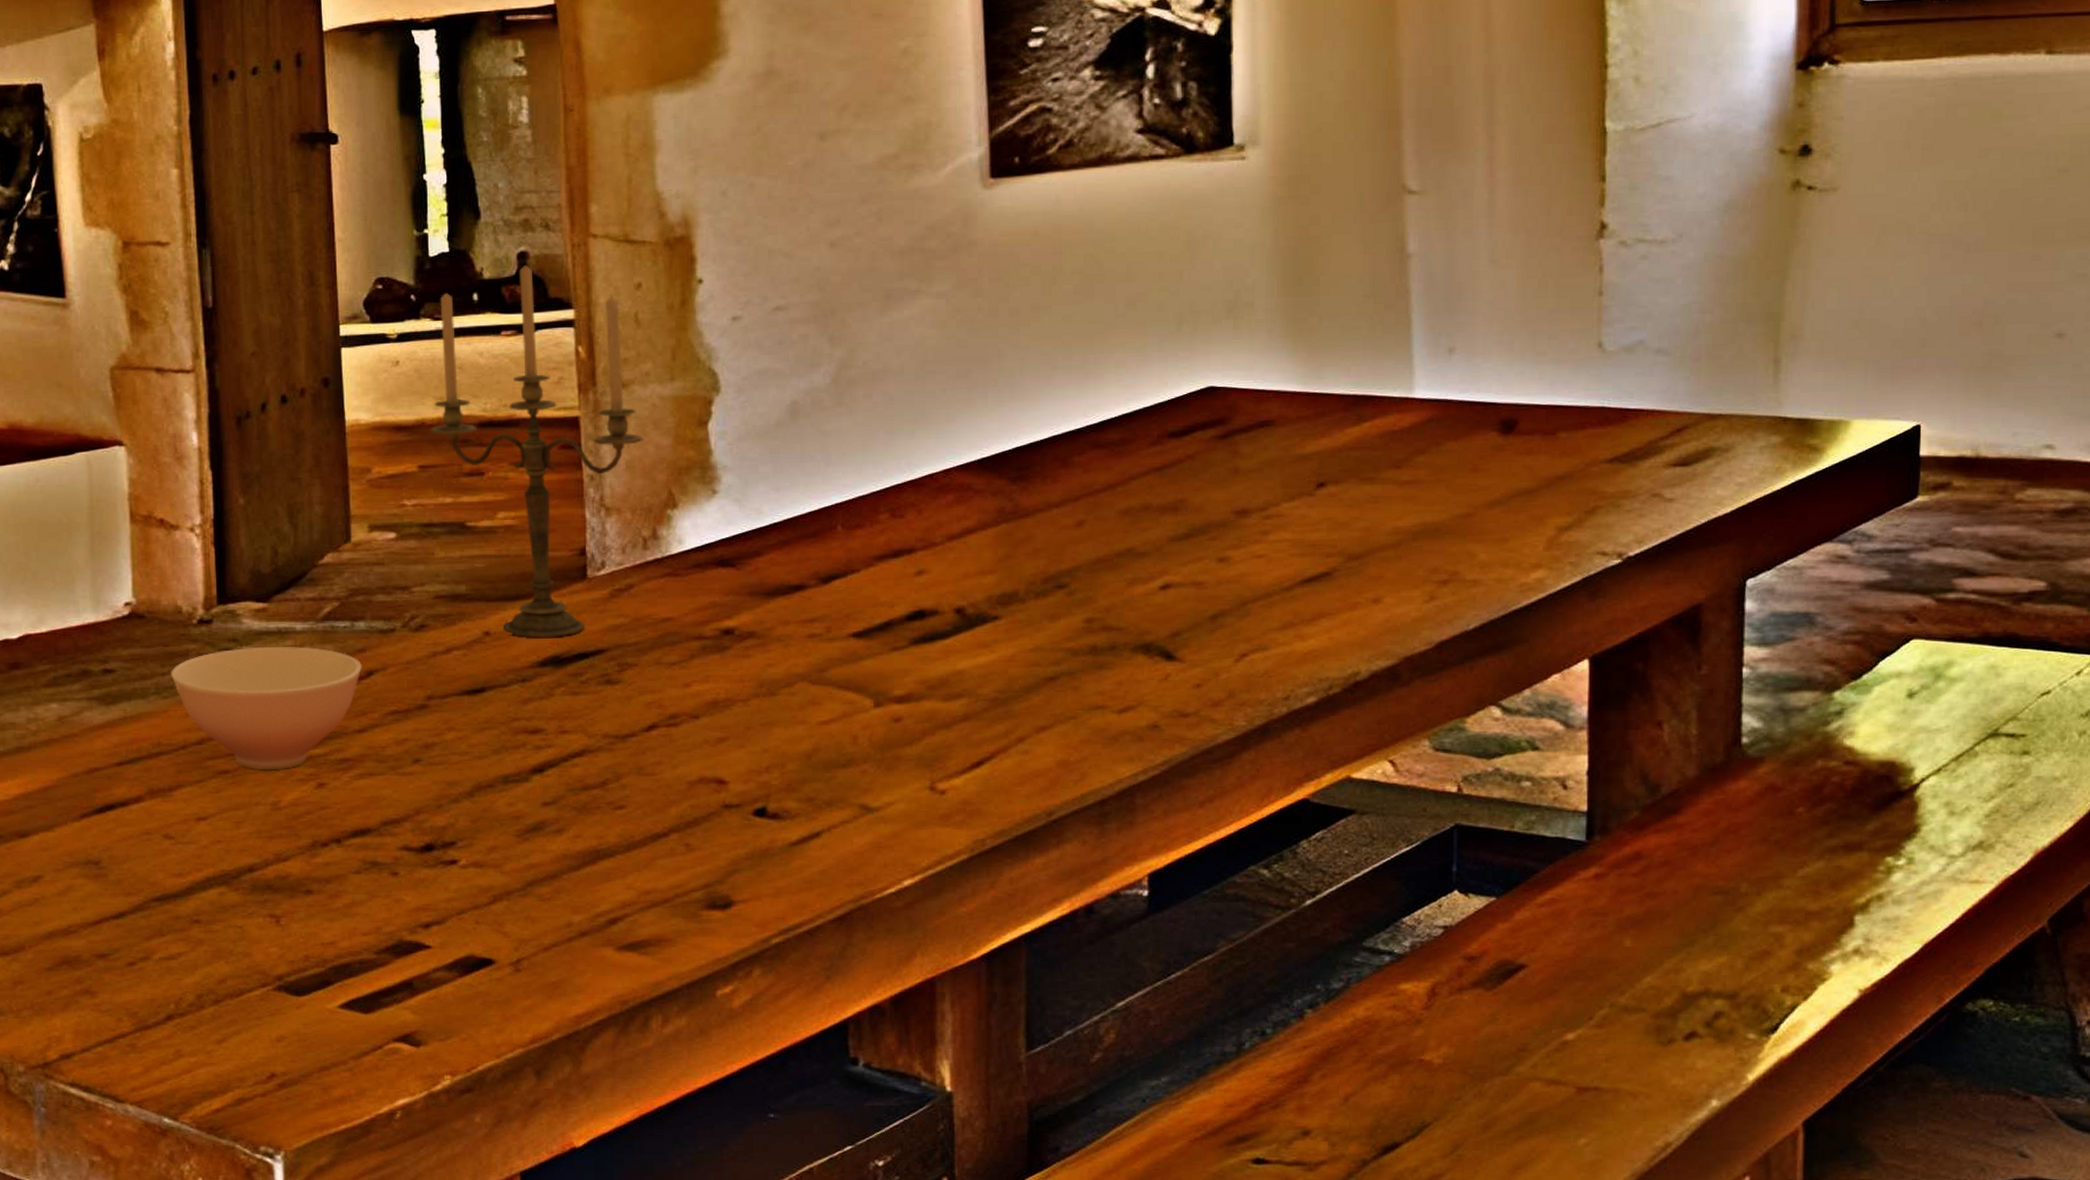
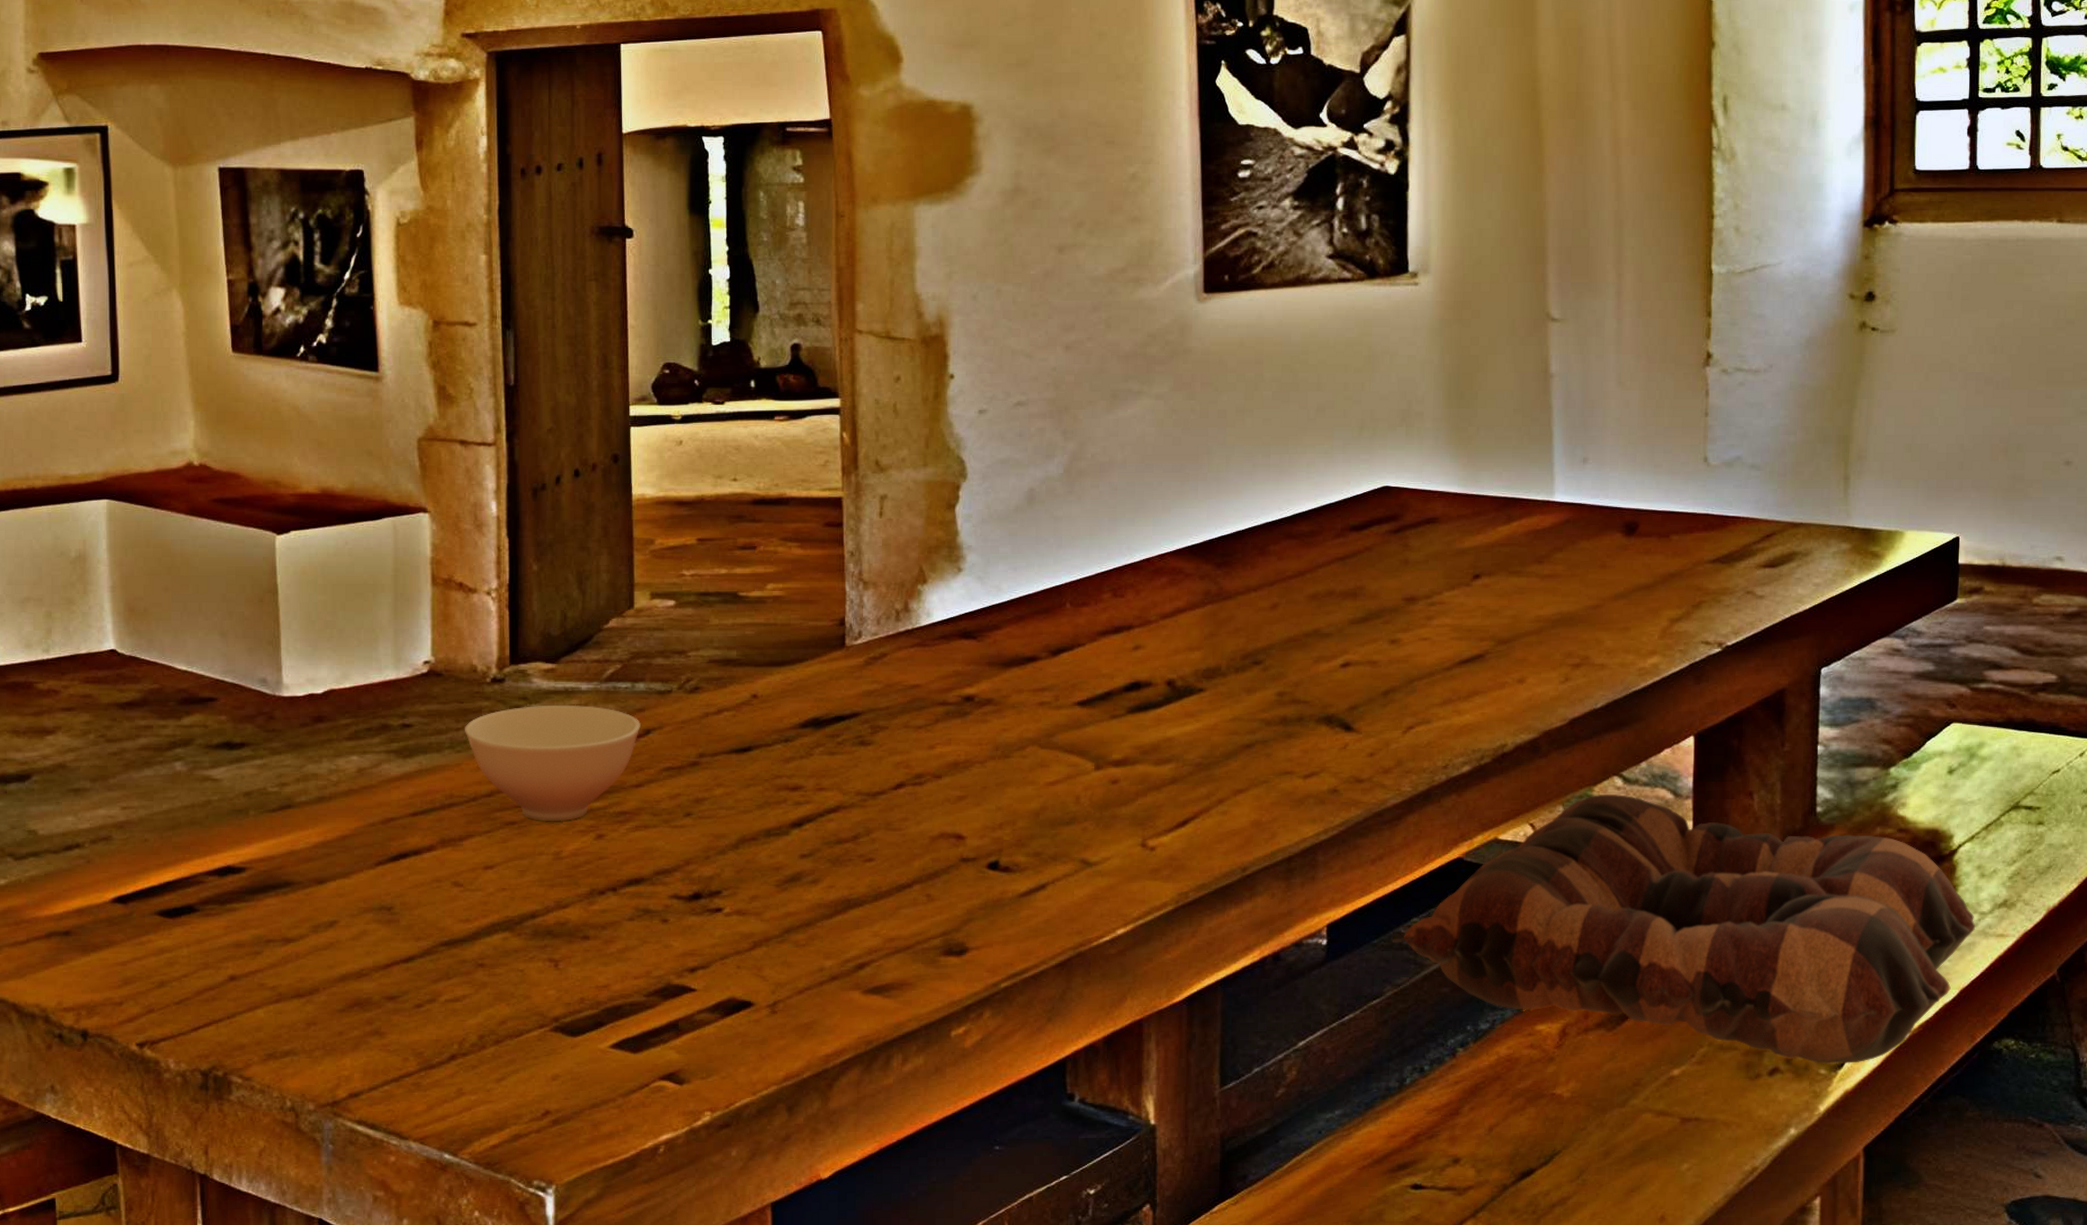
candelabra: present [431,262,643,638] -> none [709,353,898,701]
seat cushion: none [1239,726,1944,1027] -> present [1404,794,1976,1064]

